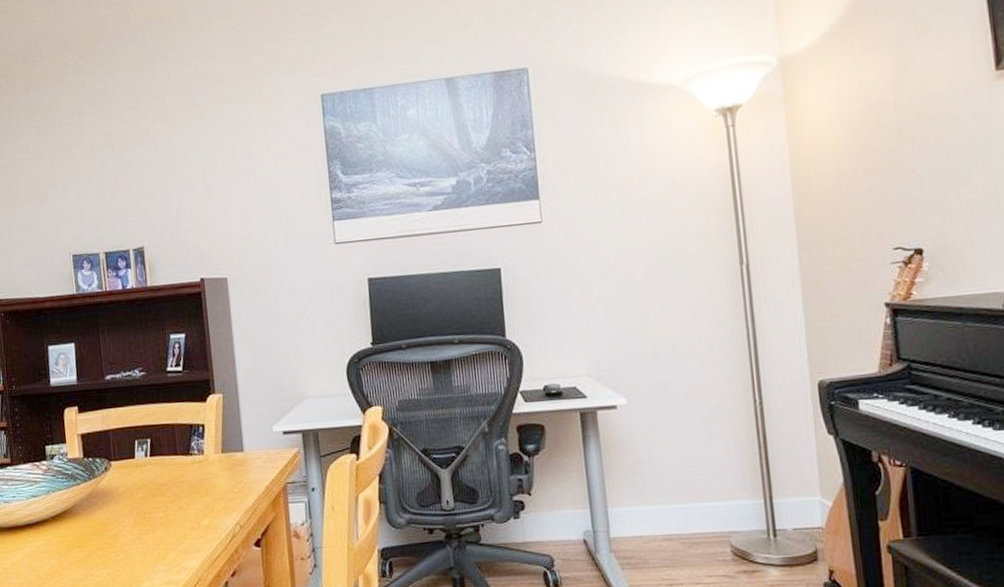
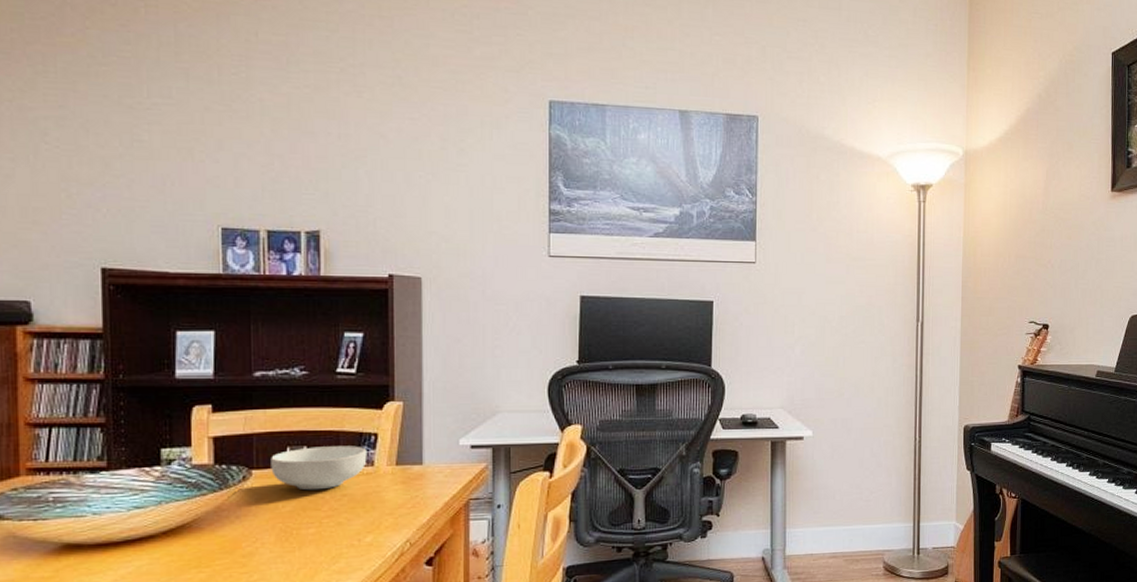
cereal bowl: none [124,436,198,479] -> present [271,446,367,491]

